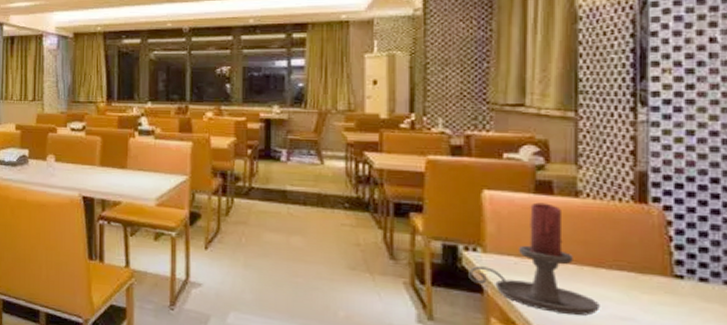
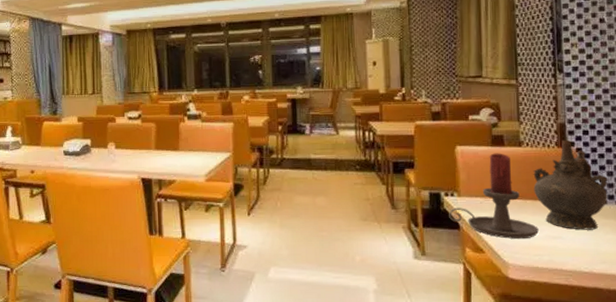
ceremonial vessel: none [595,193,712,315] -> present [533,139,608,230]

